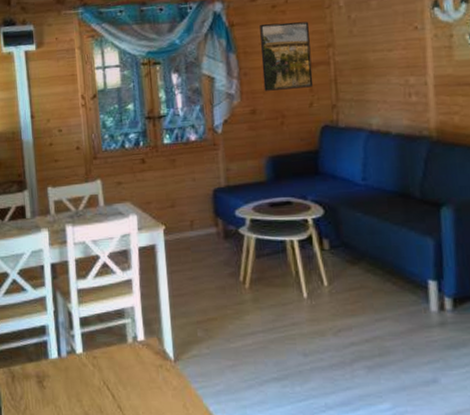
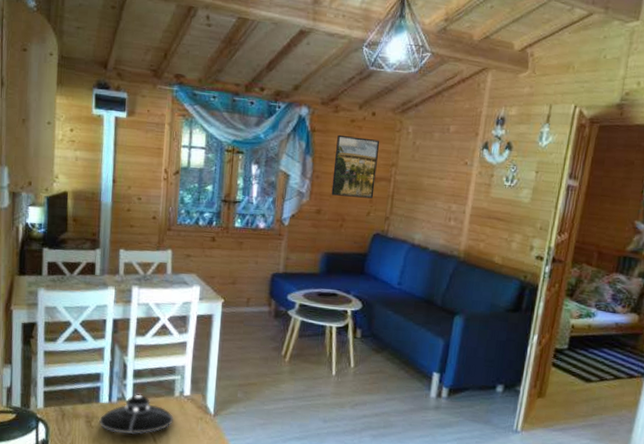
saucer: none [50,345,131,392] -> present [98,394,174,434]

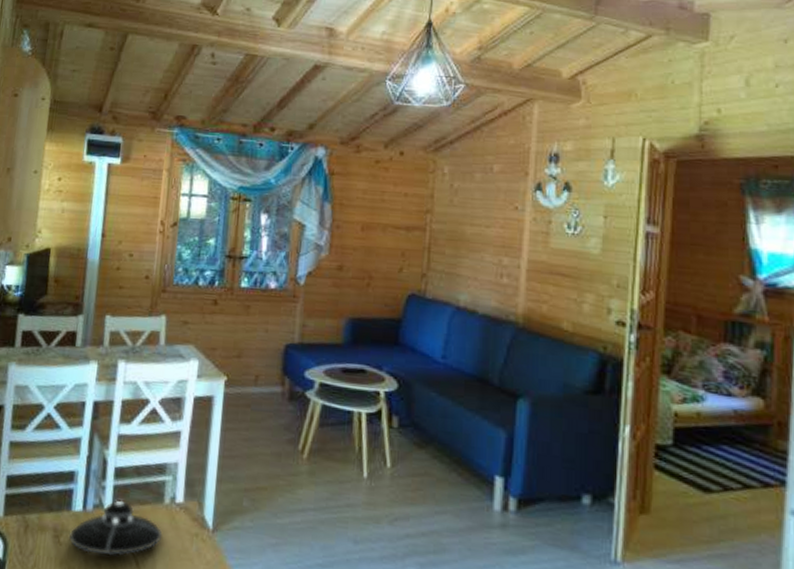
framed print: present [331,134,380,199] -> none [355,177,411,252]

